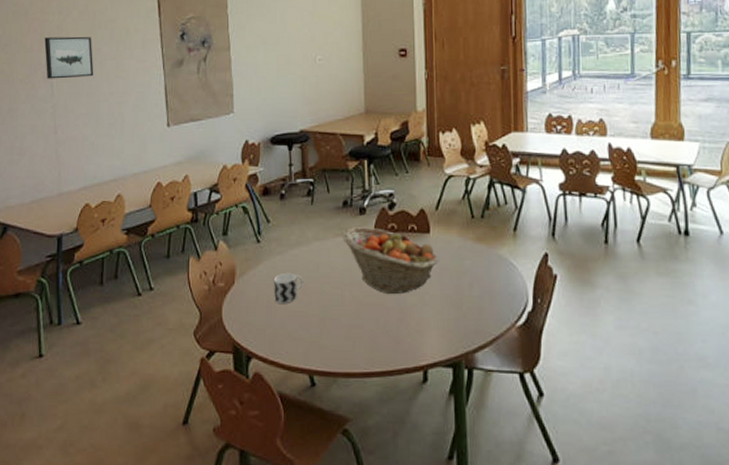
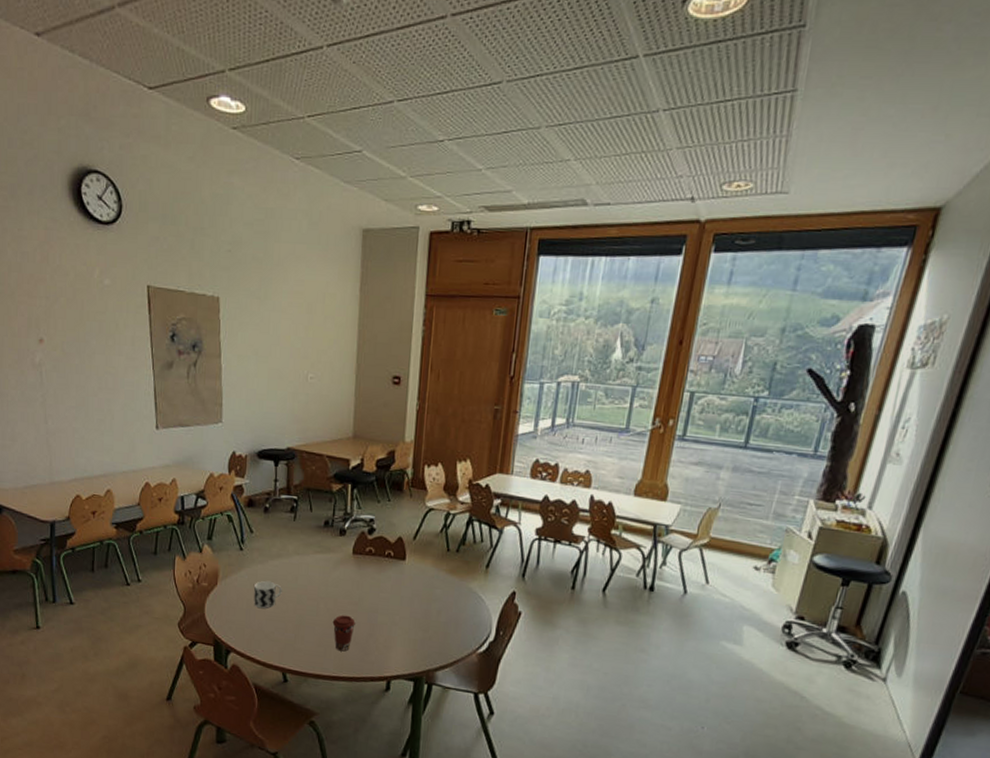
wall art: present [44,36,94,79] -> none [32,323,83,370]
fruit basket: present [342,227,440,294] -> none [321,546,412,612]
coffee cup: none [359,301,384,343] -> present [332,615,355,652]

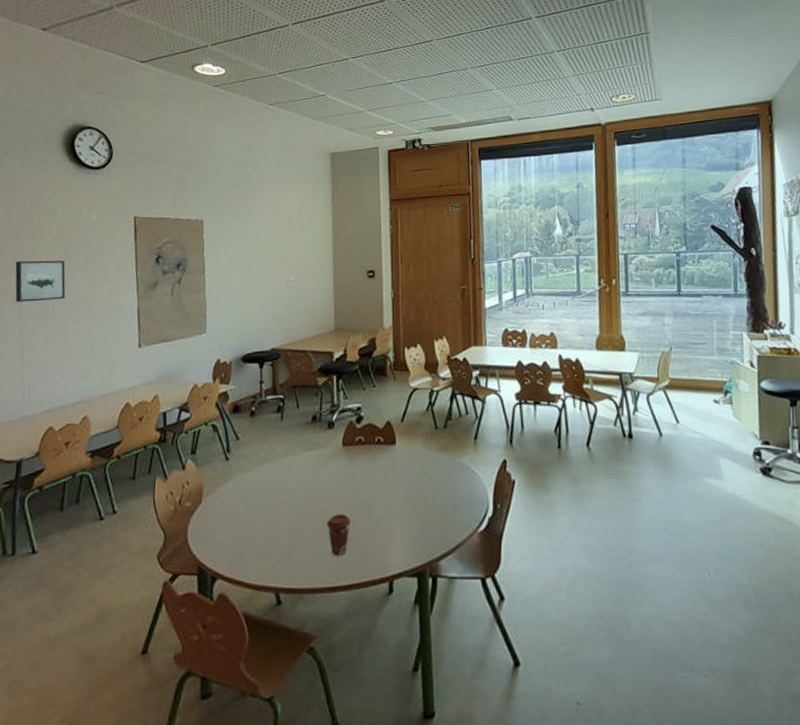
wall art: none [32,323,83,370] -> present [15,260,66,303]
cup: present [253,580,282,608] -> none [241,489,272,521]

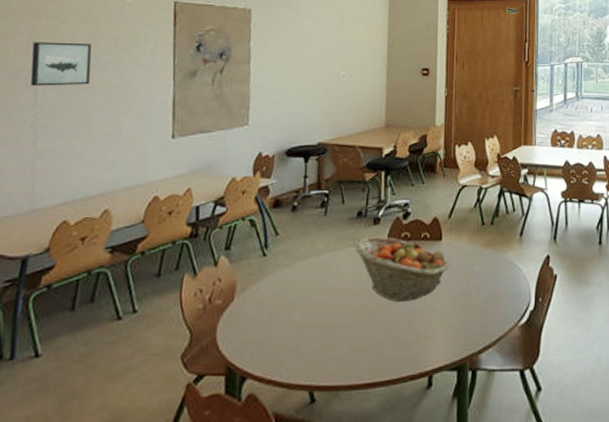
fruit basket: none [311,441,405,506] -> present [354,236,450,302]
coffee cup: present [326,514,351,556] -> none [367,309,392,352]

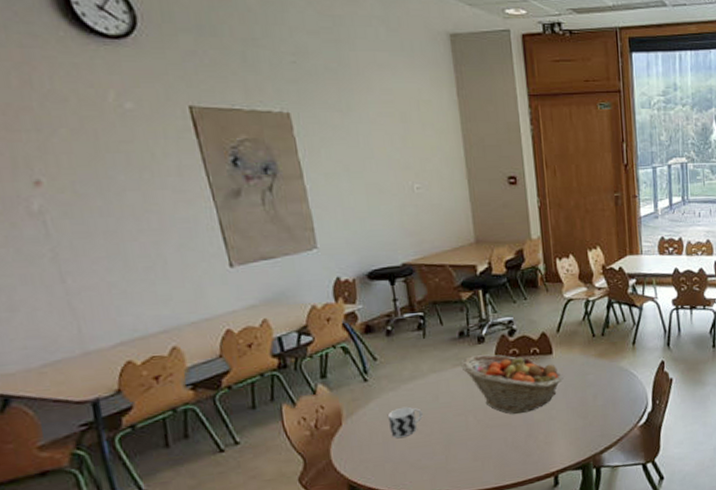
wall art: present [30,42,92,86] -> none [19,161,110,216]
cup: none [277,285,311,318] -> present [387,406,423,438]

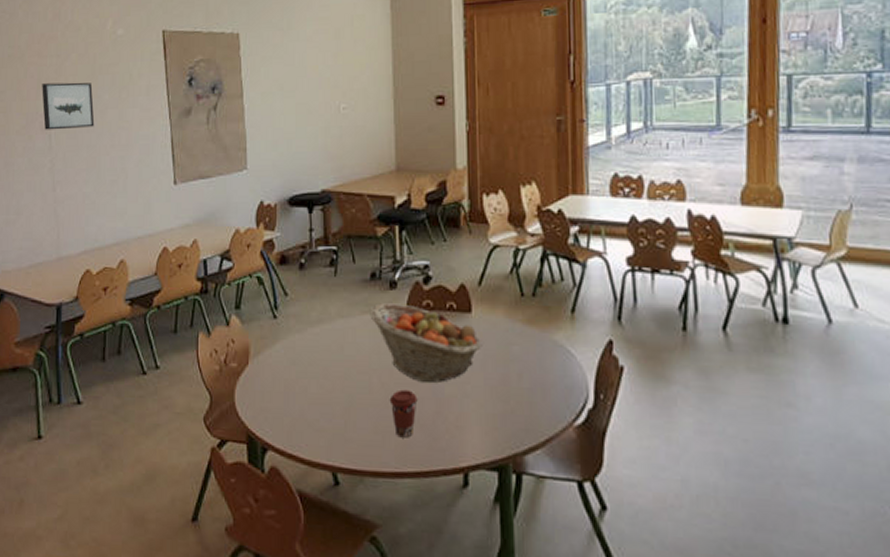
wall art: none [19,161,110,216] -> present [42,82,95,130]
cup: present [387,406,423,438] -> none [291,353,326,389]
coffee cup: none [485,422,511,460] -> present [389,389,418,438]

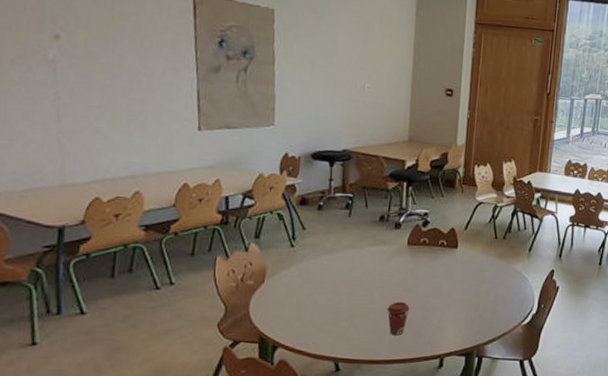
wall art: present [42,82,95,130] -> none [45,18,111,69]
fruit basket: present [370,303,483,383] -> none [376,239,464,297]

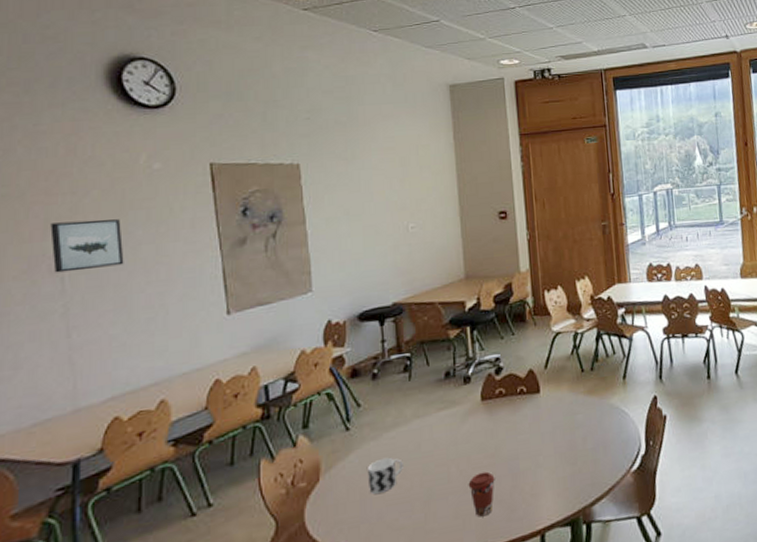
wall art: none [45,18,111,69] -> present [50,219,124,273]
cup: none [305,274,336,301] -> present [366,457,403,494]

